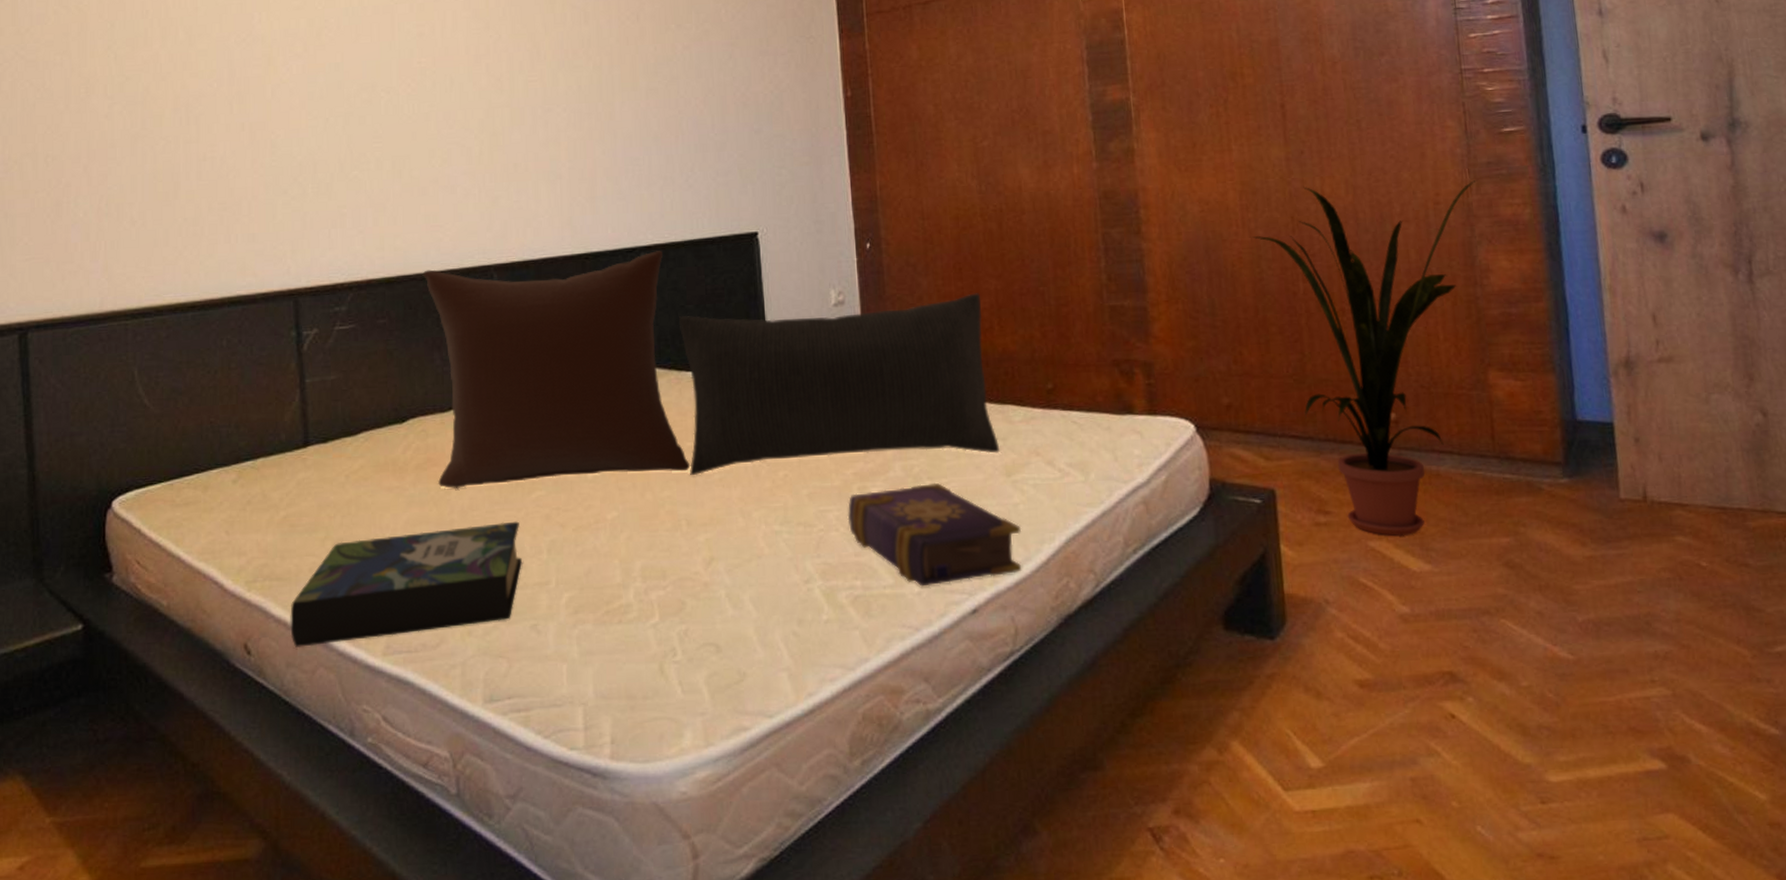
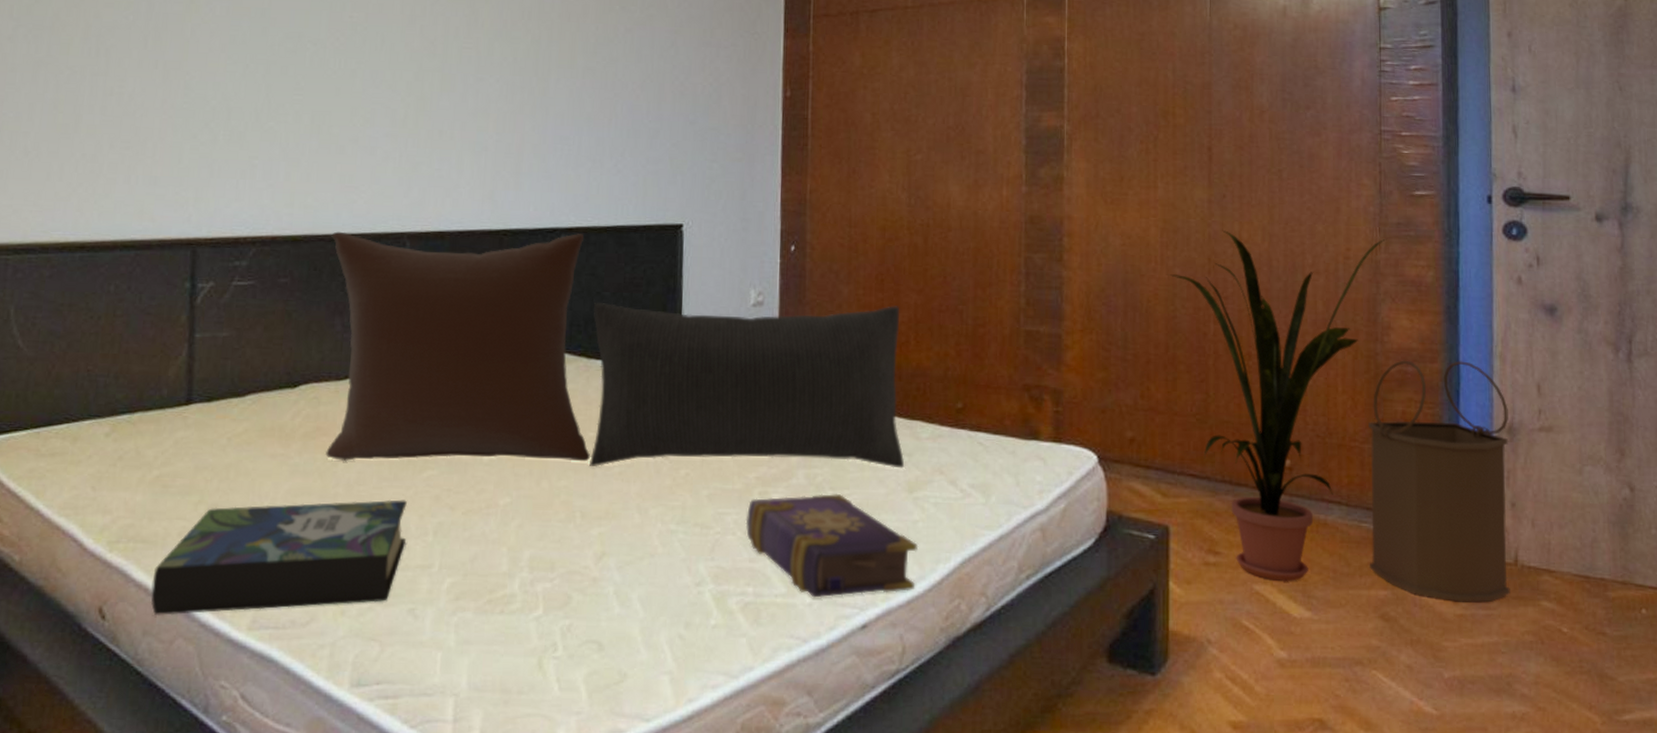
basket: none [1475,297,1642,544] -> present [1368,360,1510,603]

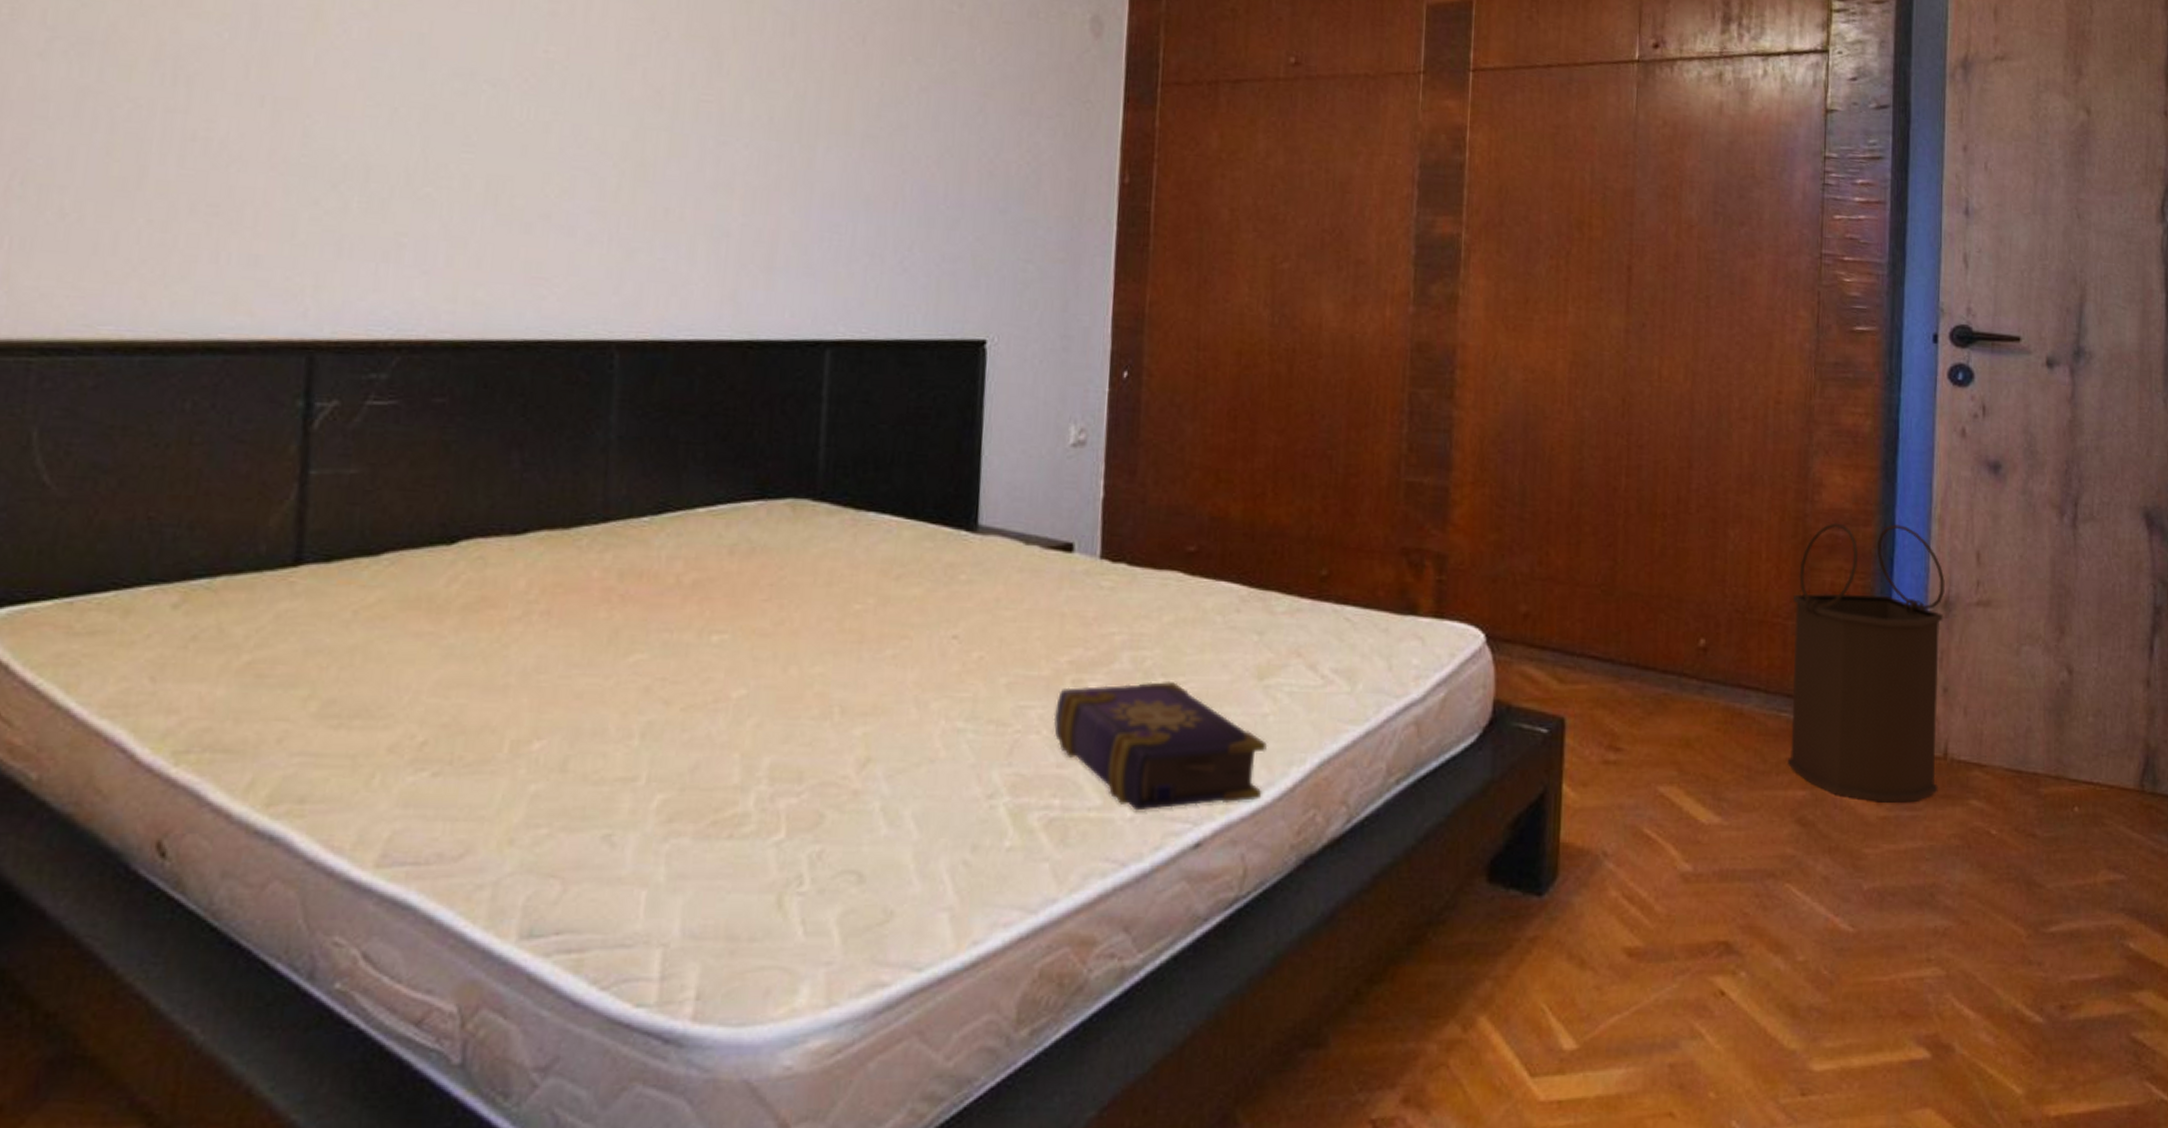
book: present [150,499,407,615] -> none [233,692,605,850]
pillow: present [325,231,590,462] -> none [493,337,856,643]
pillow: present [589,303,905,469] -> none [854,438,1256,650]
house plant: present [1168,229,1387,582] -> none [1575,364,1823,782]

